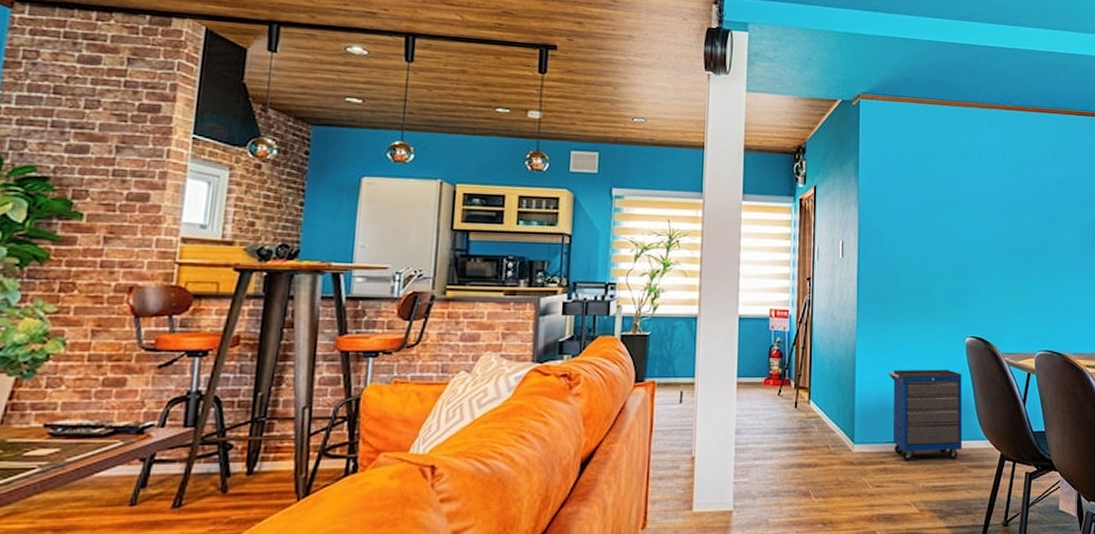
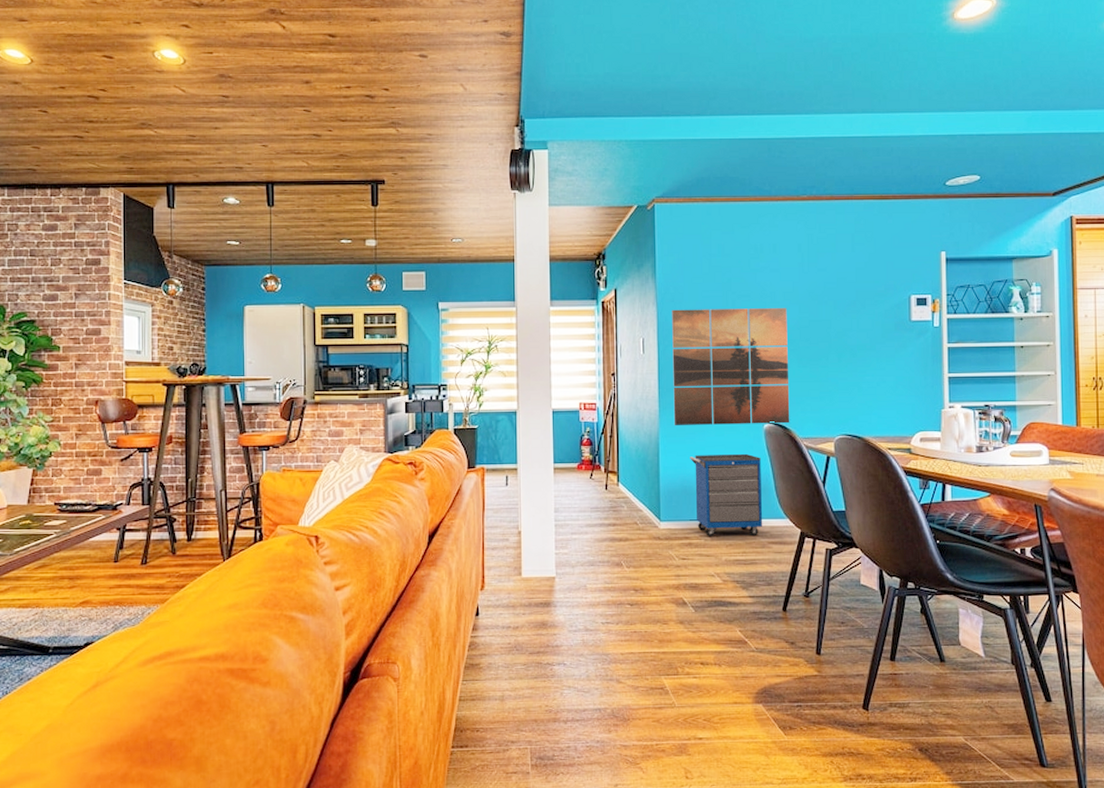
wall art: none [872,212,992,338] -> present [672,308,790,426]

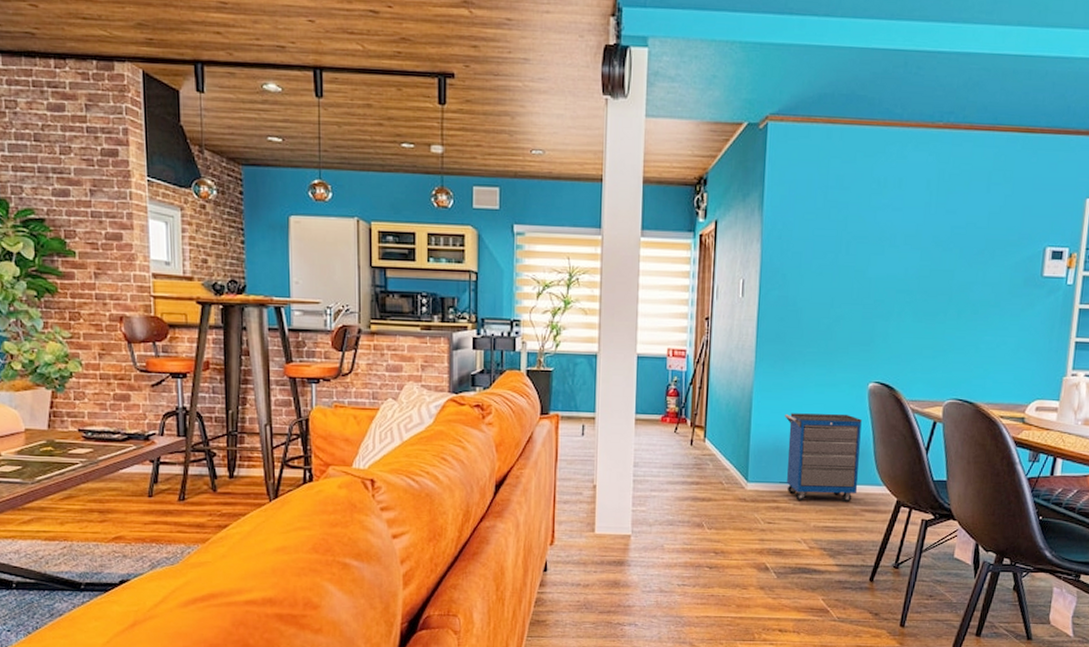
wall art: present [672,308,790,426] -> none [770,248,907,384]

